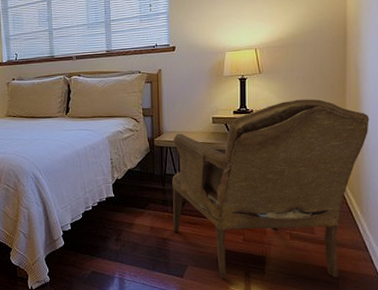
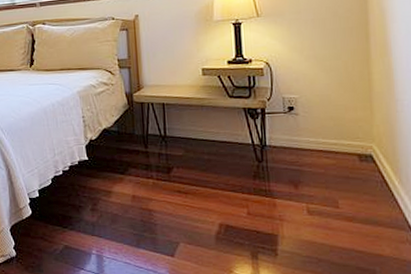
armchair: present [172,99,370,279] -> none [155,45,403,264]

